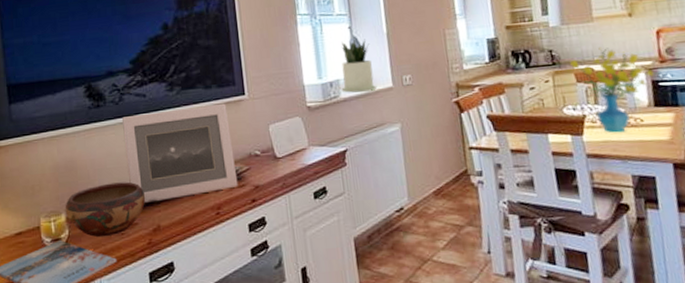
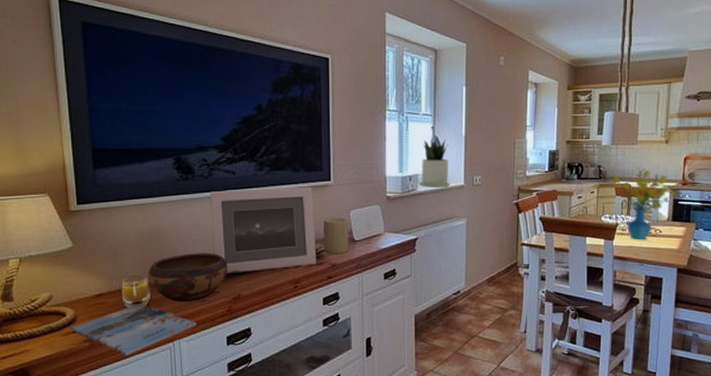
candle: none [241,133,271,175] -> present [323,218,349,254]

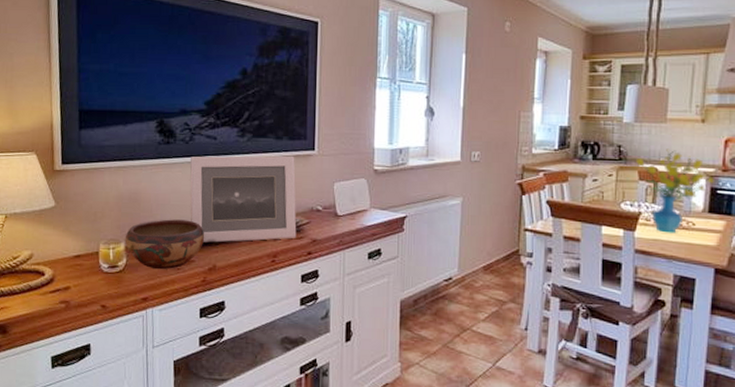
magazine: present [71,303,197,356] -> none [48,268,170,321]
candle: present [323,218,349,254] -> none [304,190,333,229]
planter: present [419,139,451,189] -> none [410,110,446,164]

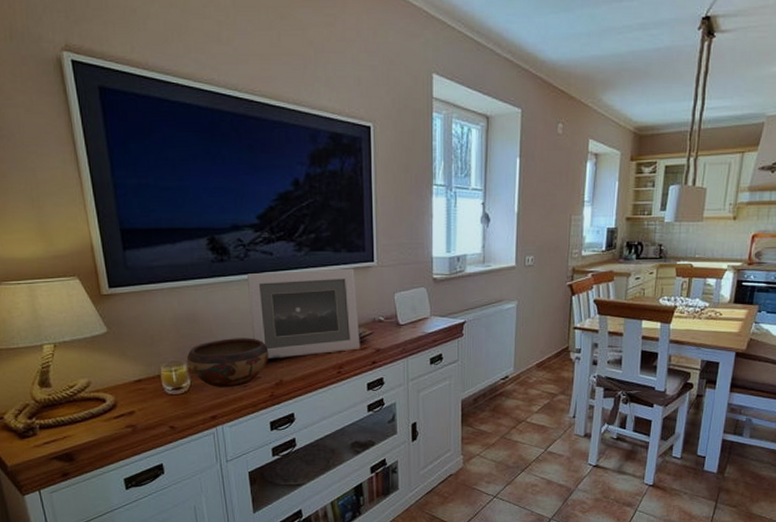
bouquet: present [636,148,714,233] -> none [674,246,741,324]

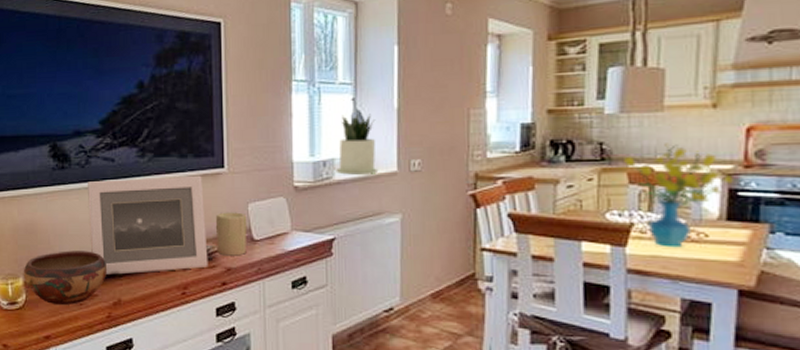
candle: none [366,301,394,339] -> present [215,212,248,256]
planter: none [467,216,501,270] -> present [335,113,379,176]
bouquet: none [674,246,741,324] -> present [624,143,733,248]

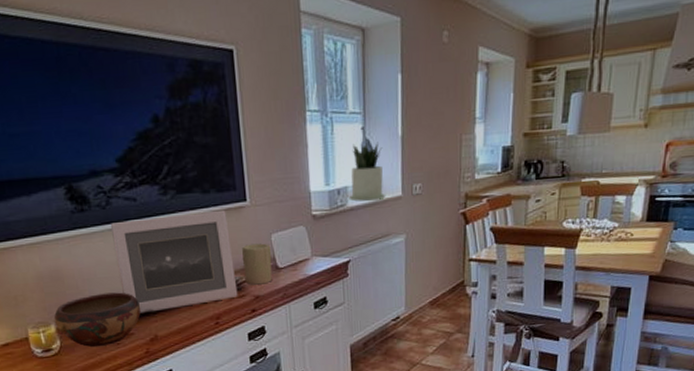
bouquet: present [624,143,733,248] -> none [579,159,654,247]

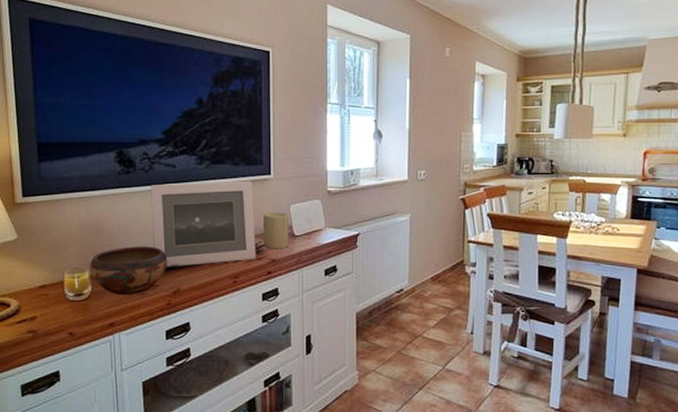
planter: present [348,142,386,202] -> none [360,133,394,183]

